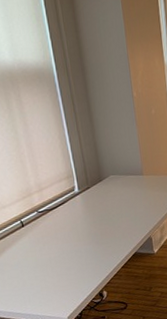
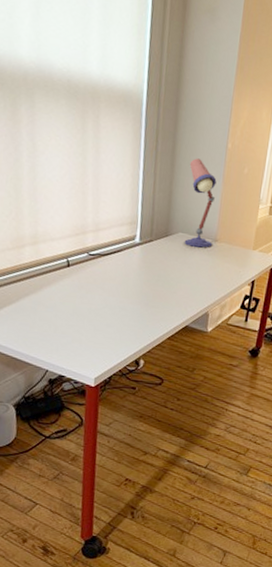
desk lamp: none [105,110,141,185] -> present [184,158,217,248]

